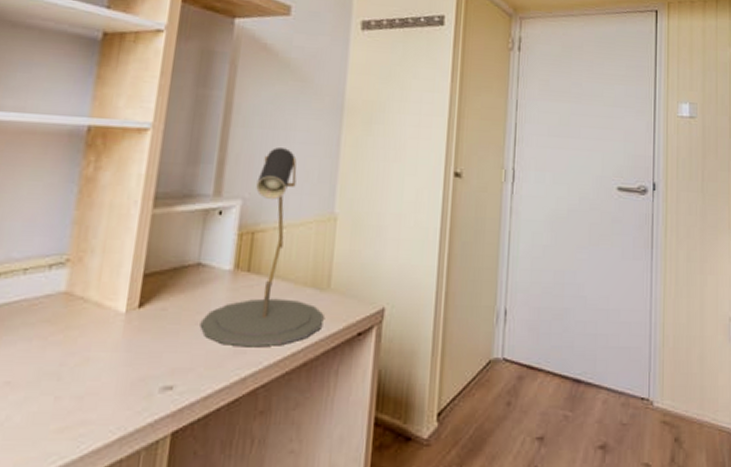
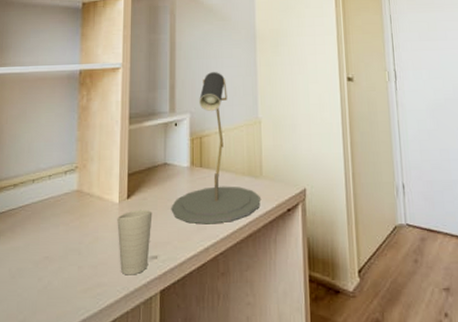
cup: none [117,323,173,411] -> present [117,209,153,276]

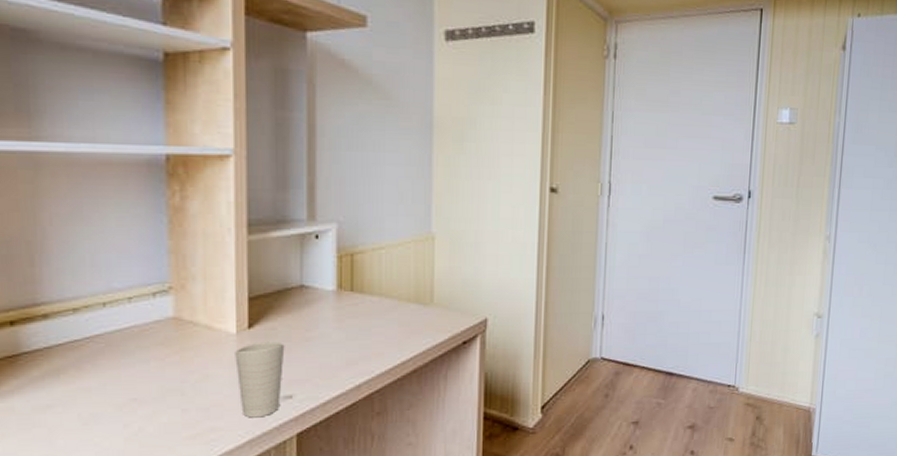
desk lamp: present [171,72,260,225] -> none [310,170,429,359]

